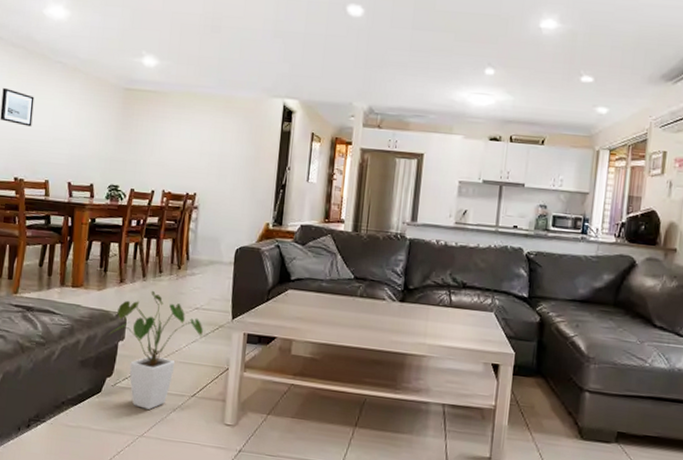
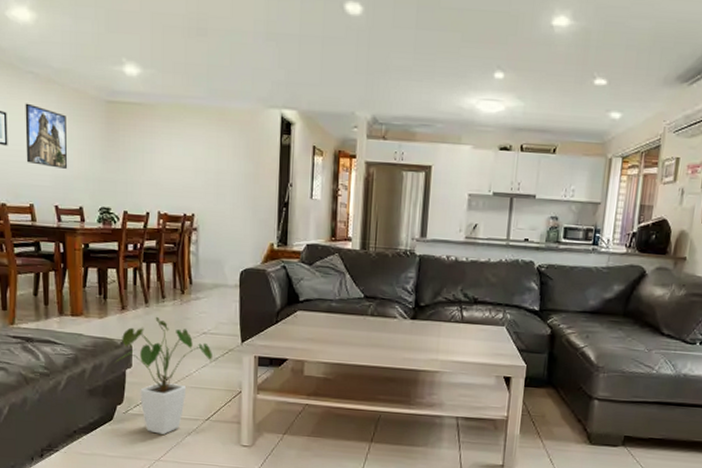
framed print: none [46,89,87,149] -> present [25,103,68,169]

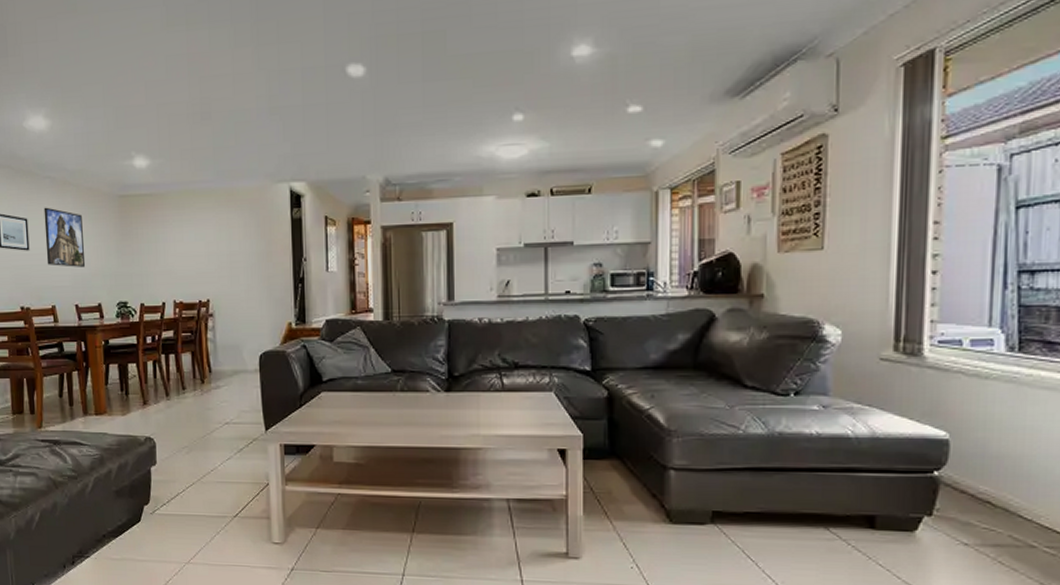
house plant: present [115,316,212,435] -> none [140,409,237,535]

